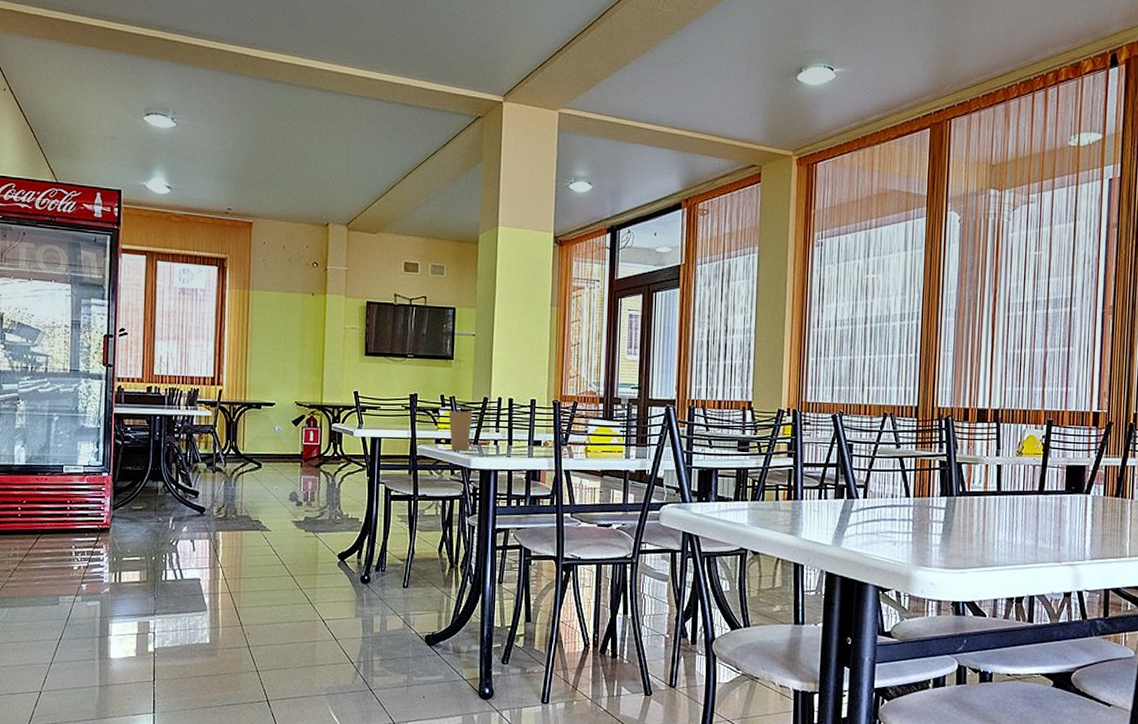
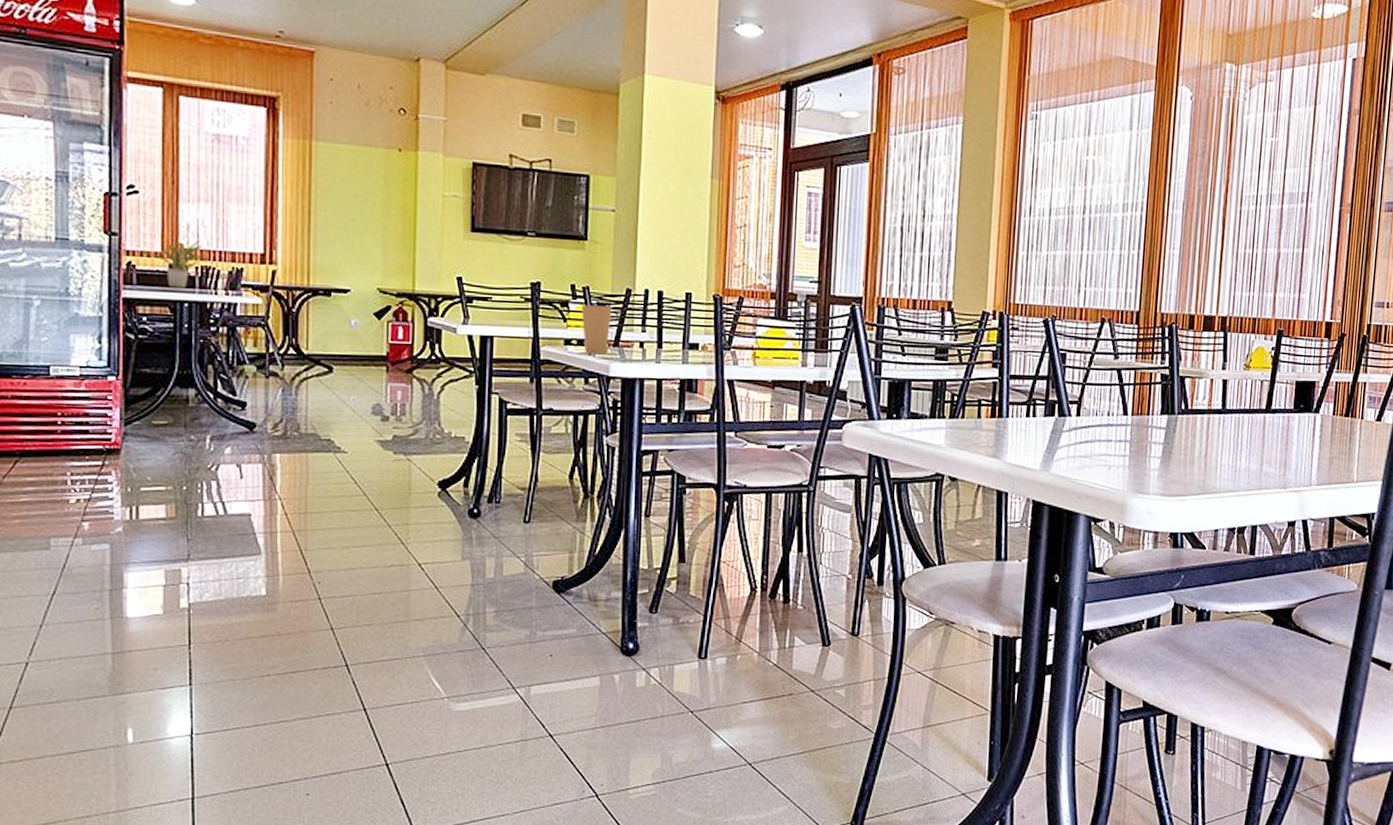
potted plant: none [127,368,176,405] -> present [140,239,211,288]

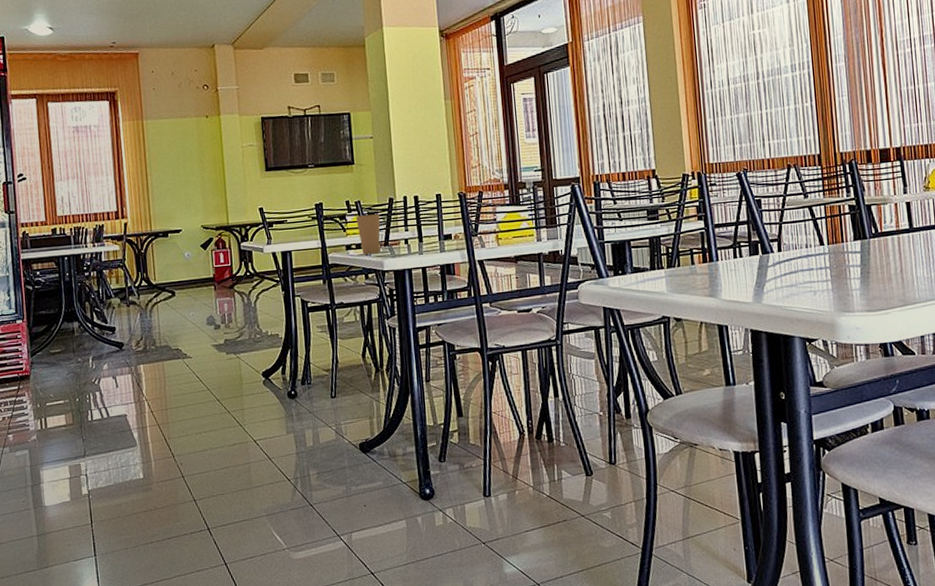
potted plant: present [140,239,211,288] -> none [31,209,80,247]

